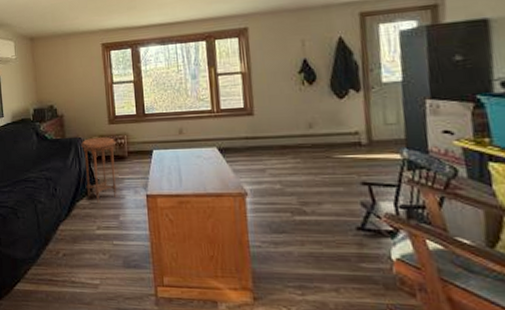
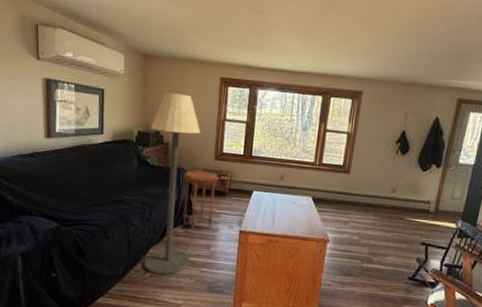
floor lamp: none [44,66,101,253] -> present [144,92,201,275]

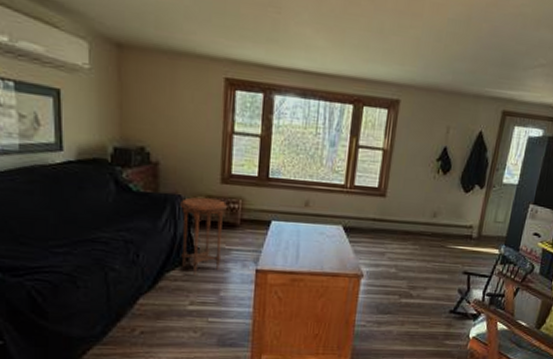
floor lamp: present [144,92,201,275] -> none [131,96,202,330]

